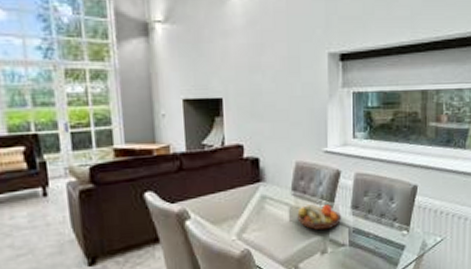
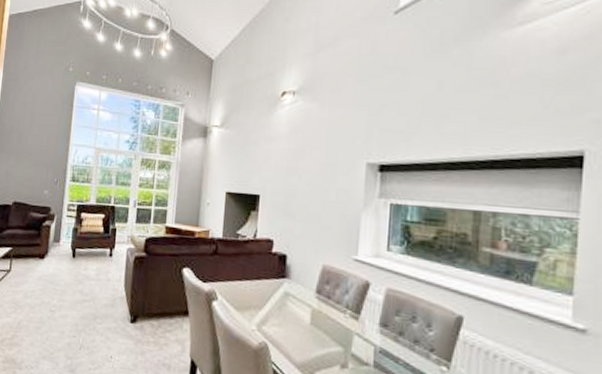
fruit bowl: present [297,204,342,230] -> none [318,311,368,343]

